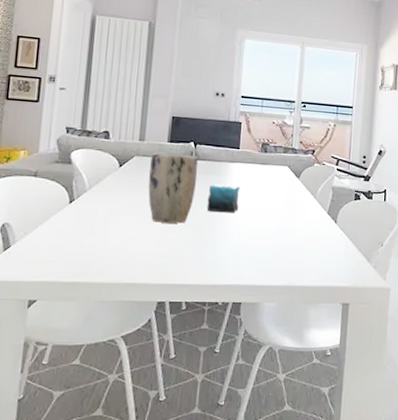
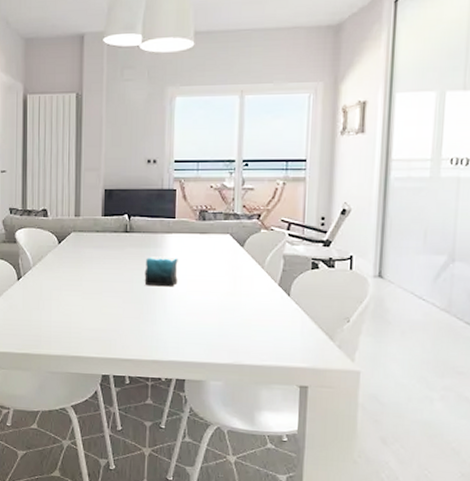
plant pot: present [148,152,198,223] -> none [86,227,134,298]

